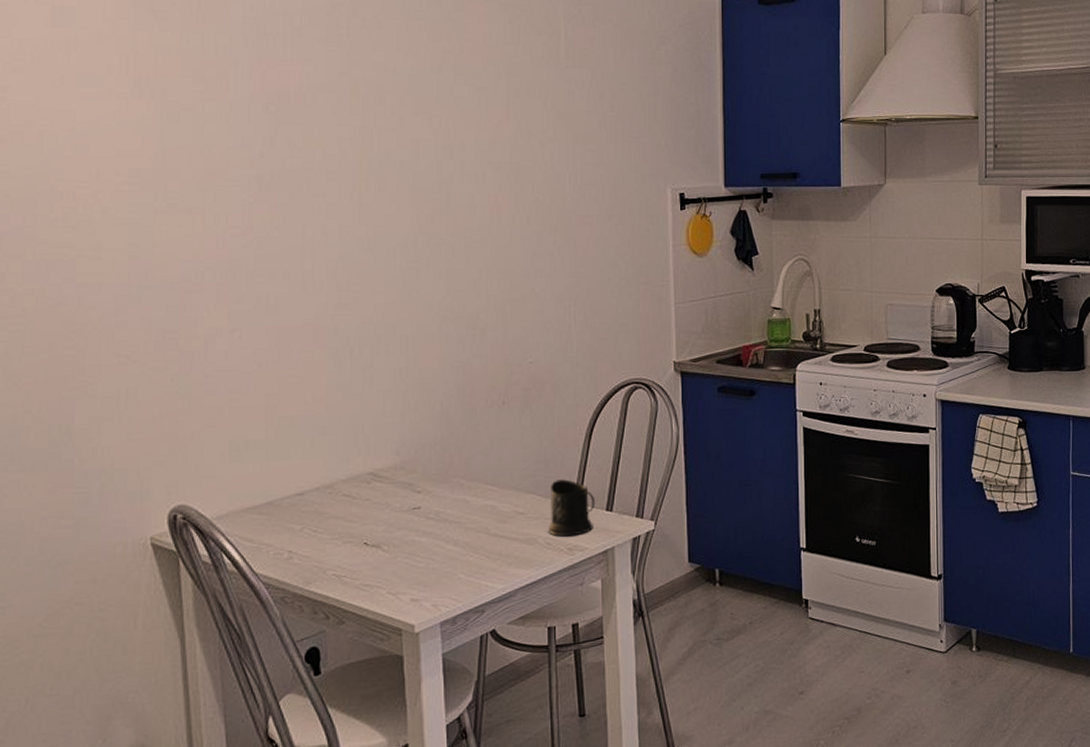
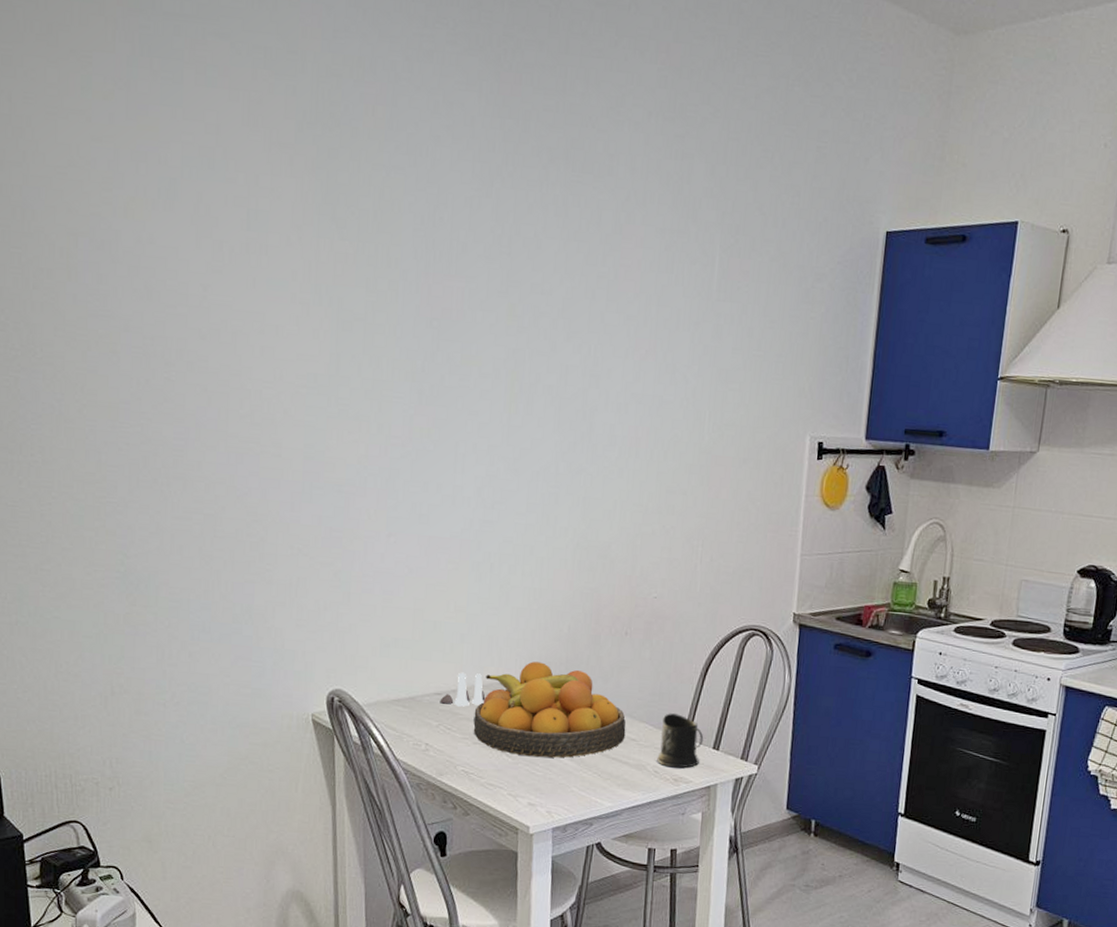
salt and pepper shaker set: none [302,466,354,505] -> present [439,672,486,707]
fruit bowl: none [342,445,512,549] -> present [473,661,626,758]

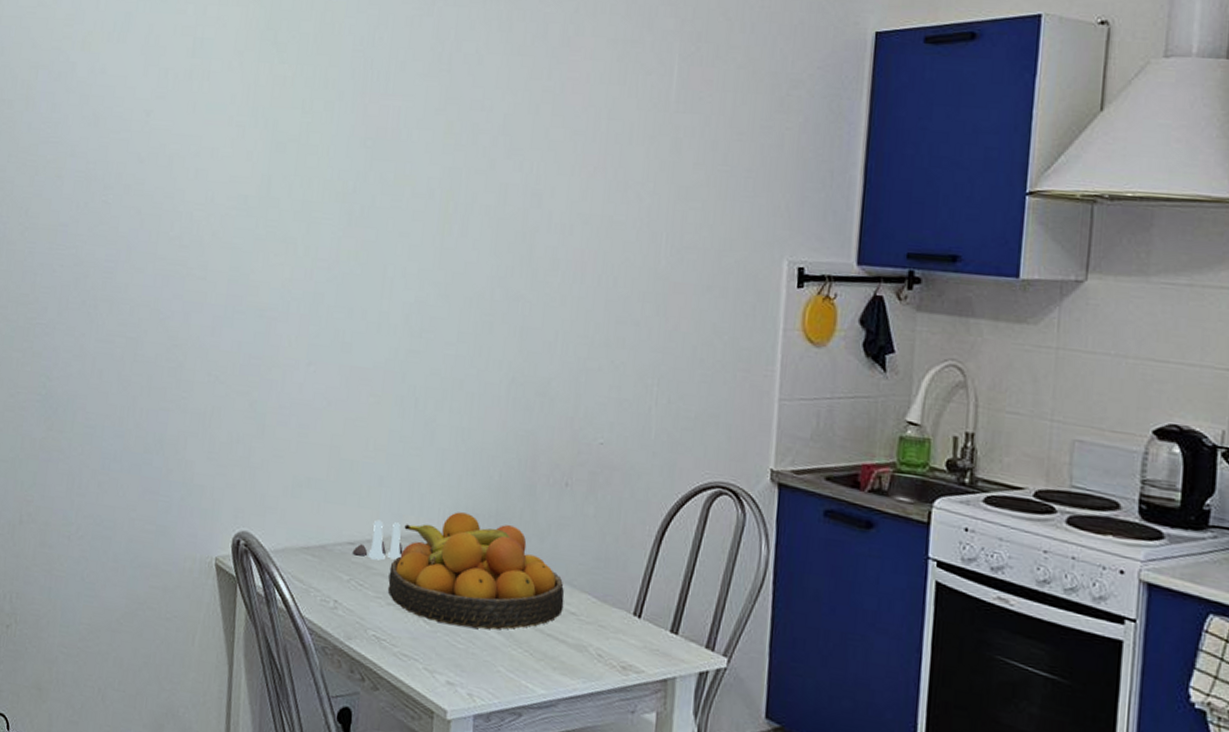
mug: present [657,713,704,768] -> none [601,583,659,654]

